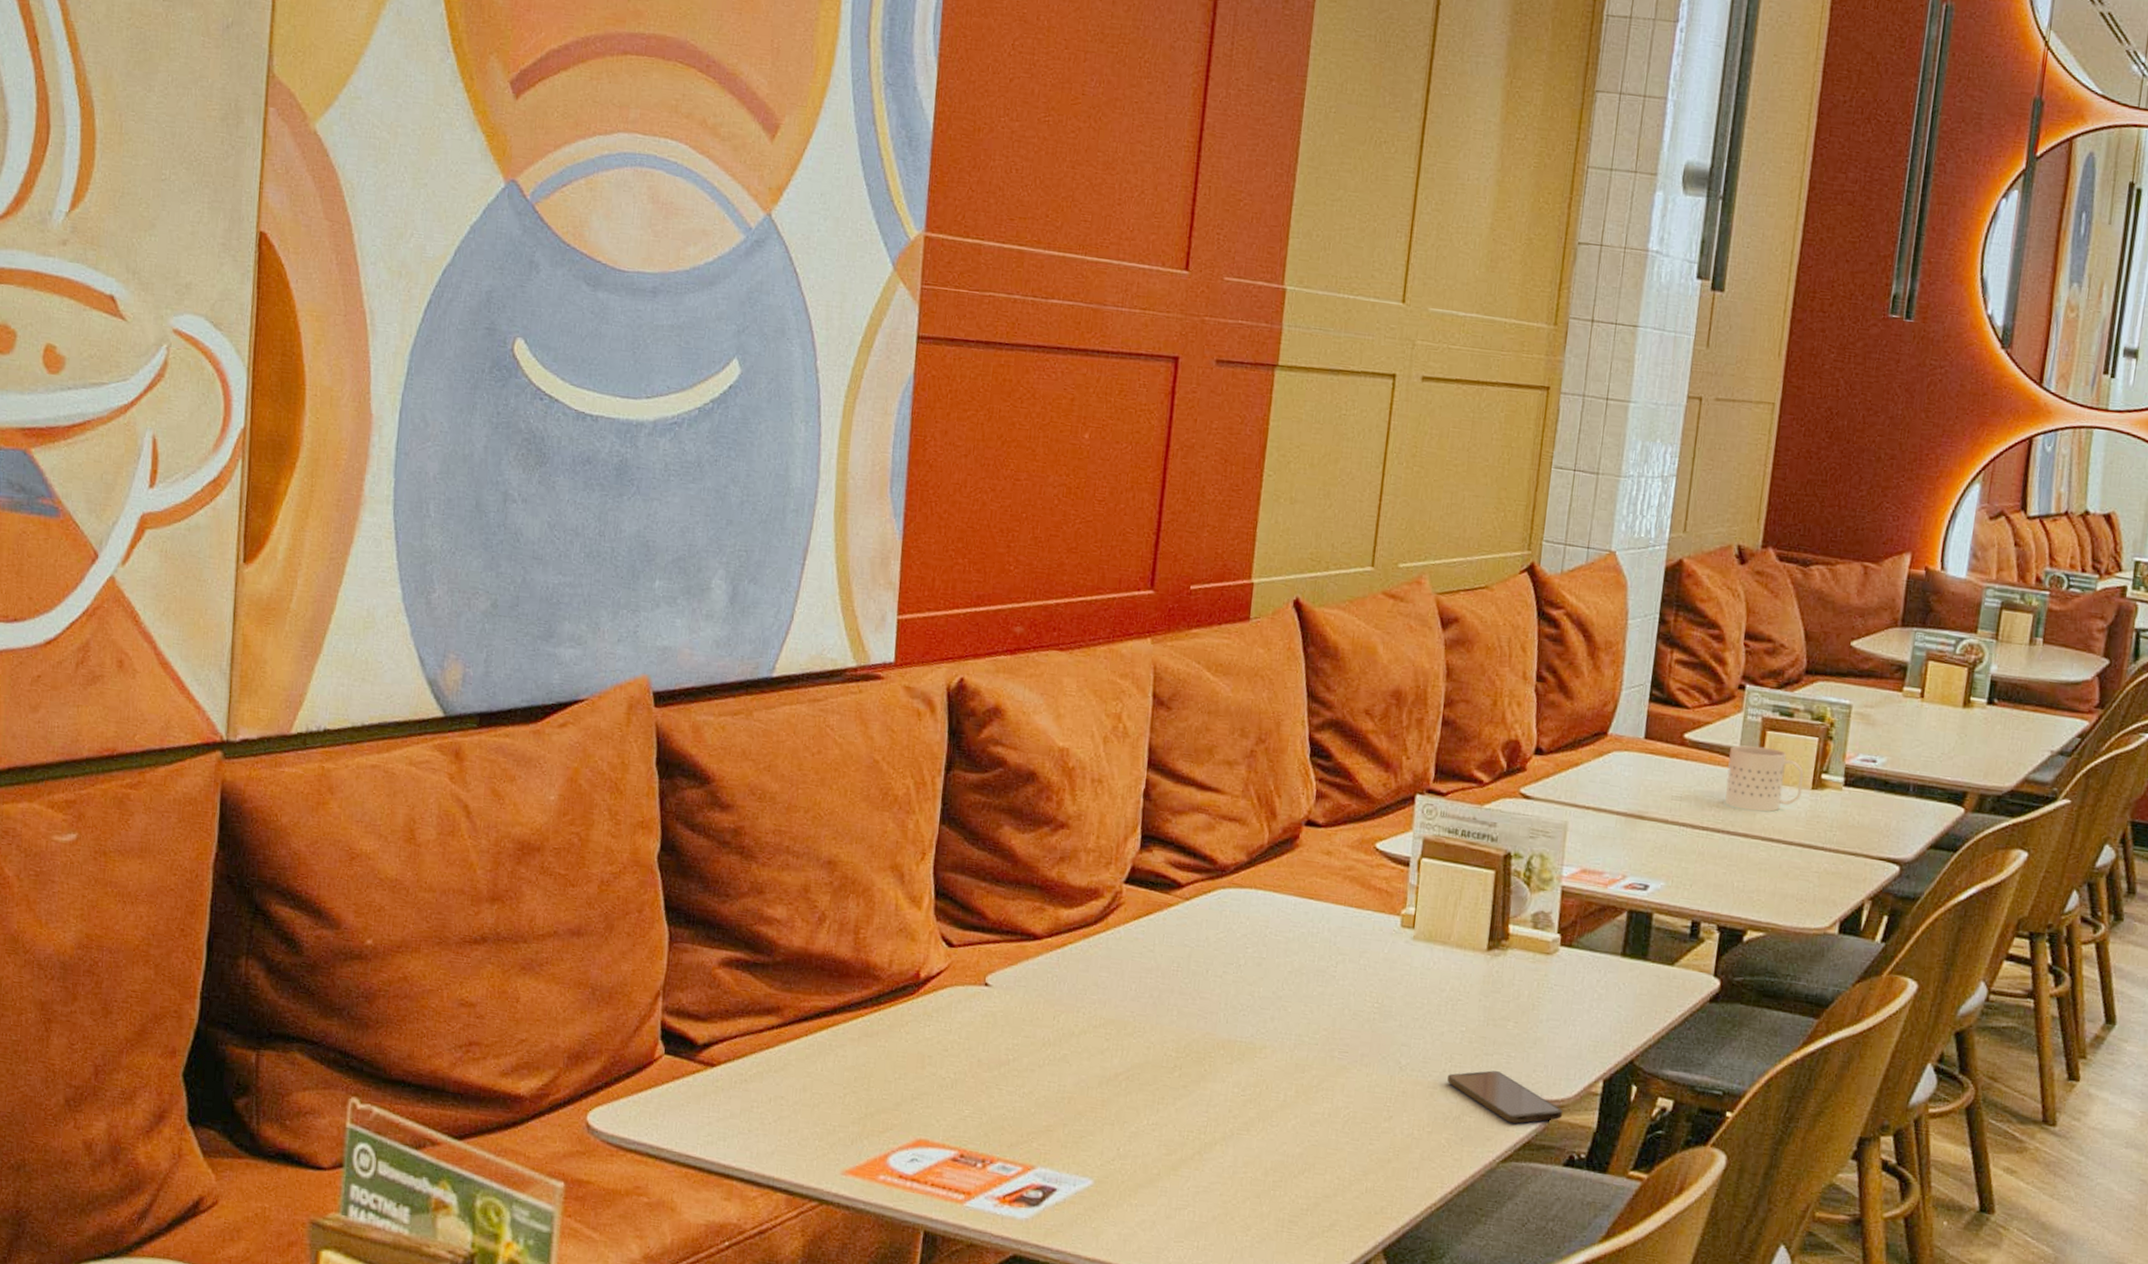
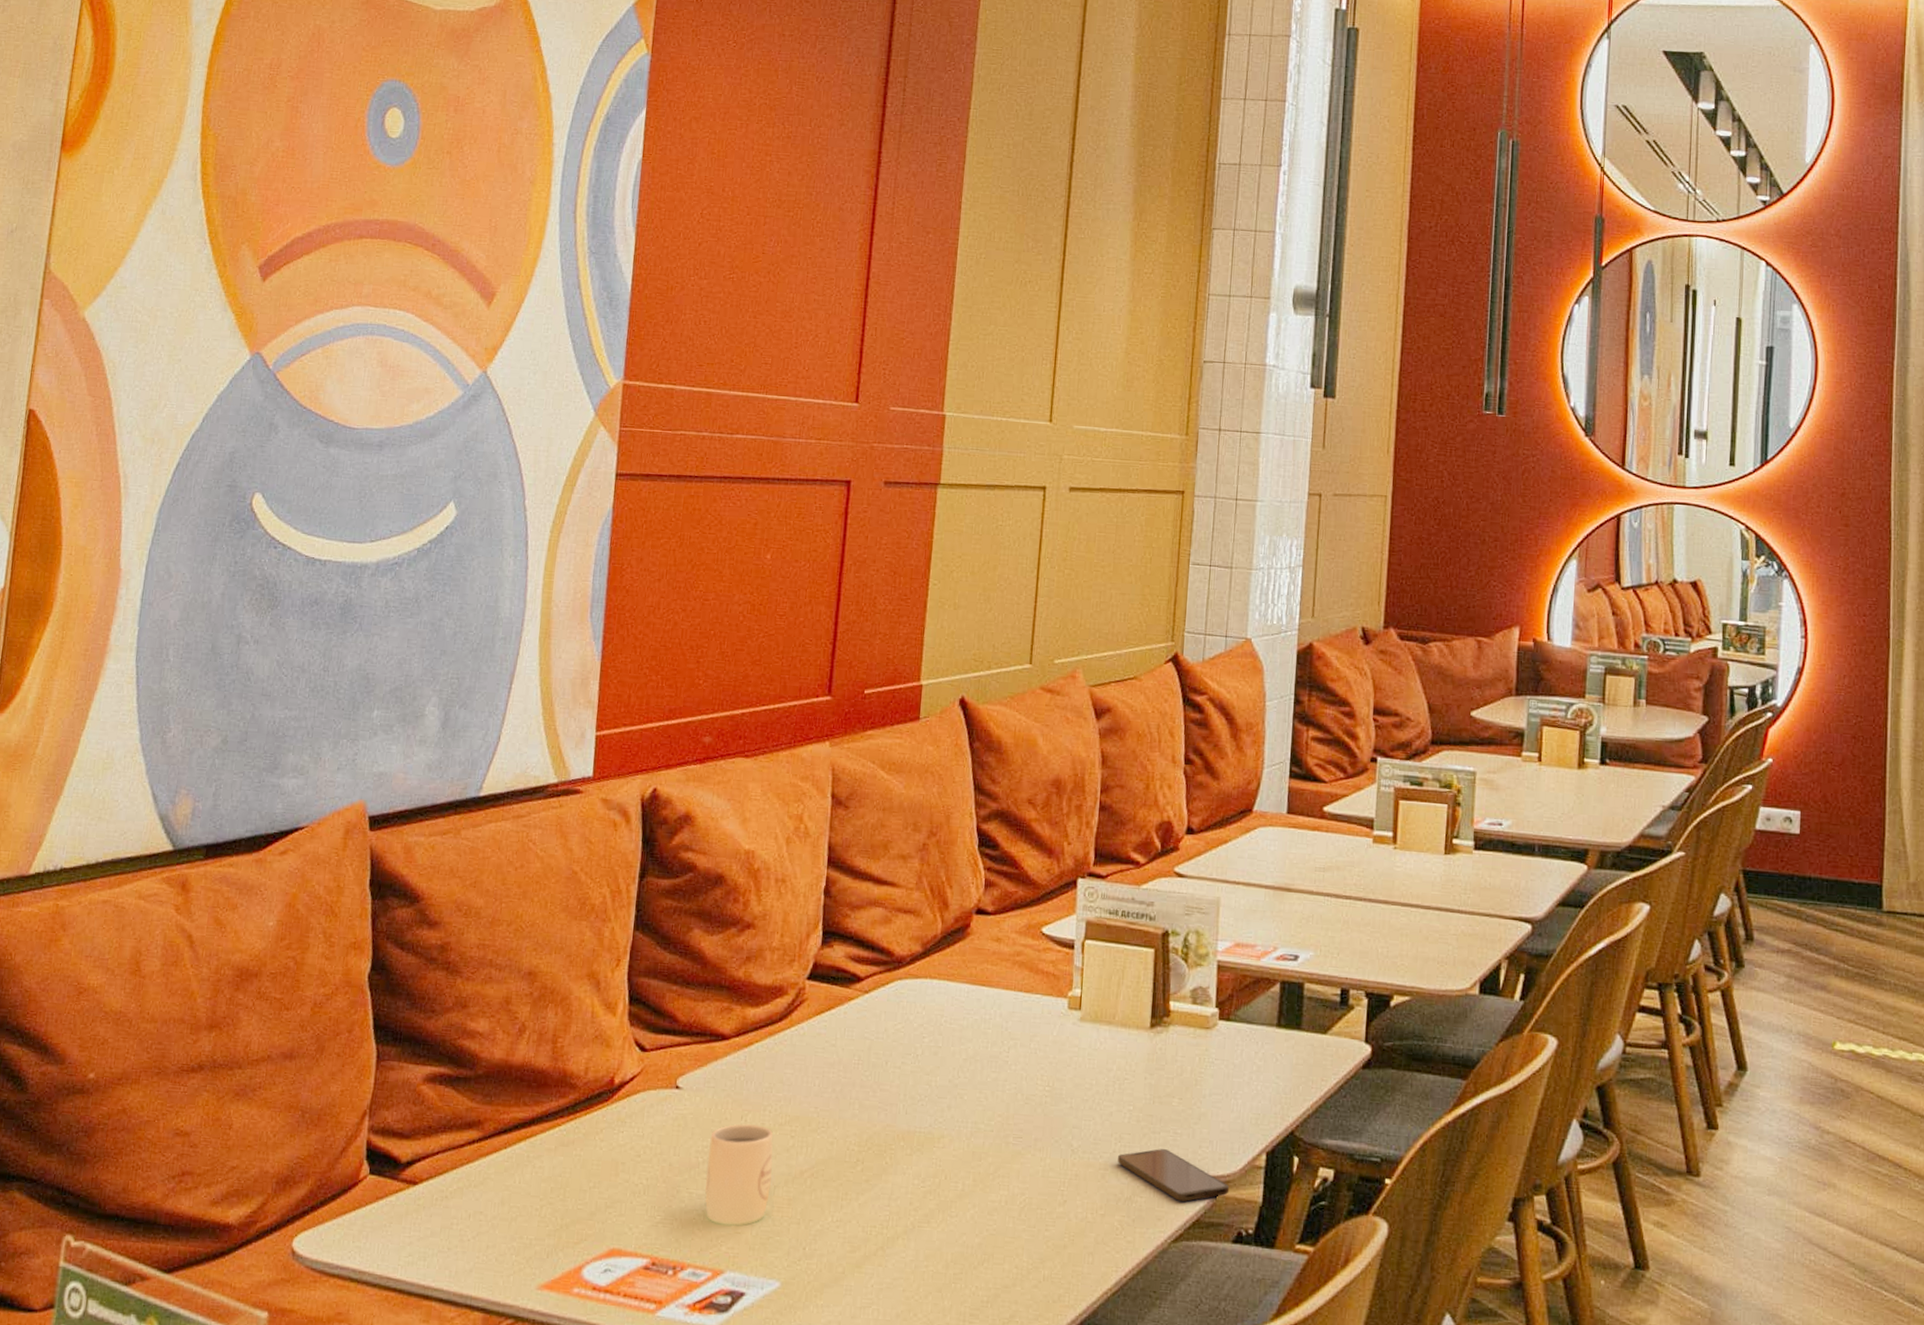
mug: none [1015,1023,1087,1124] -> present [705,1123,774,1226]
mug: present [1725,745,1804,812] -> none [1364,815,1437,879]

